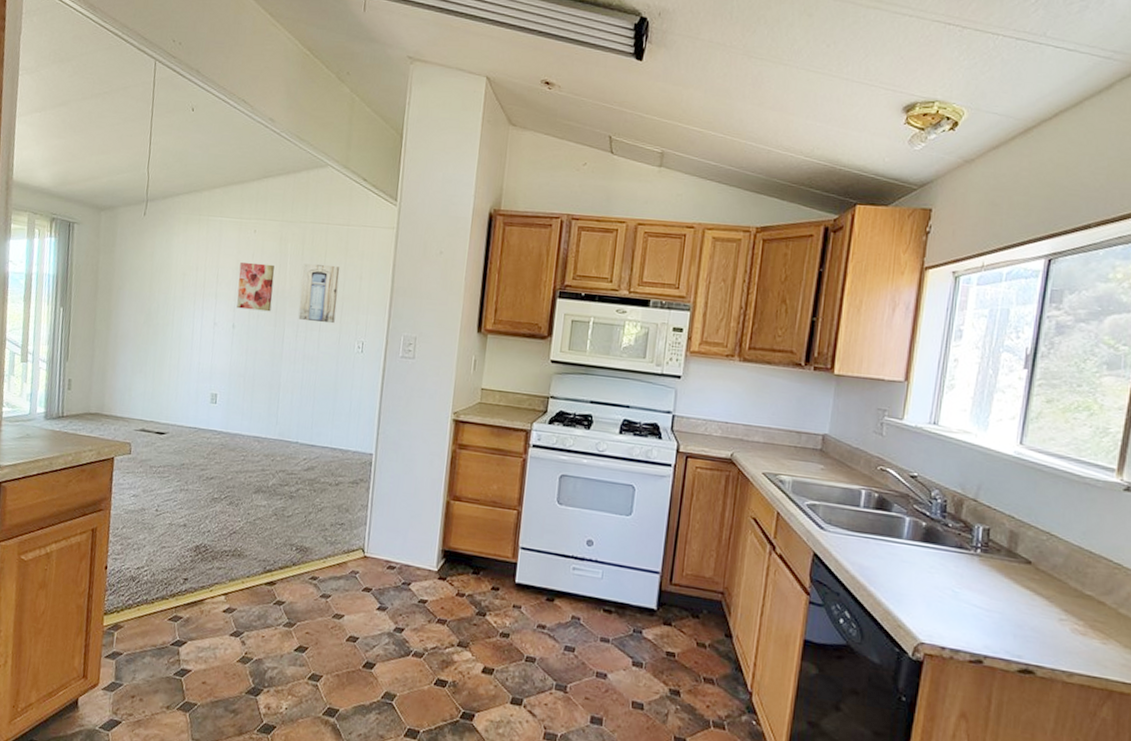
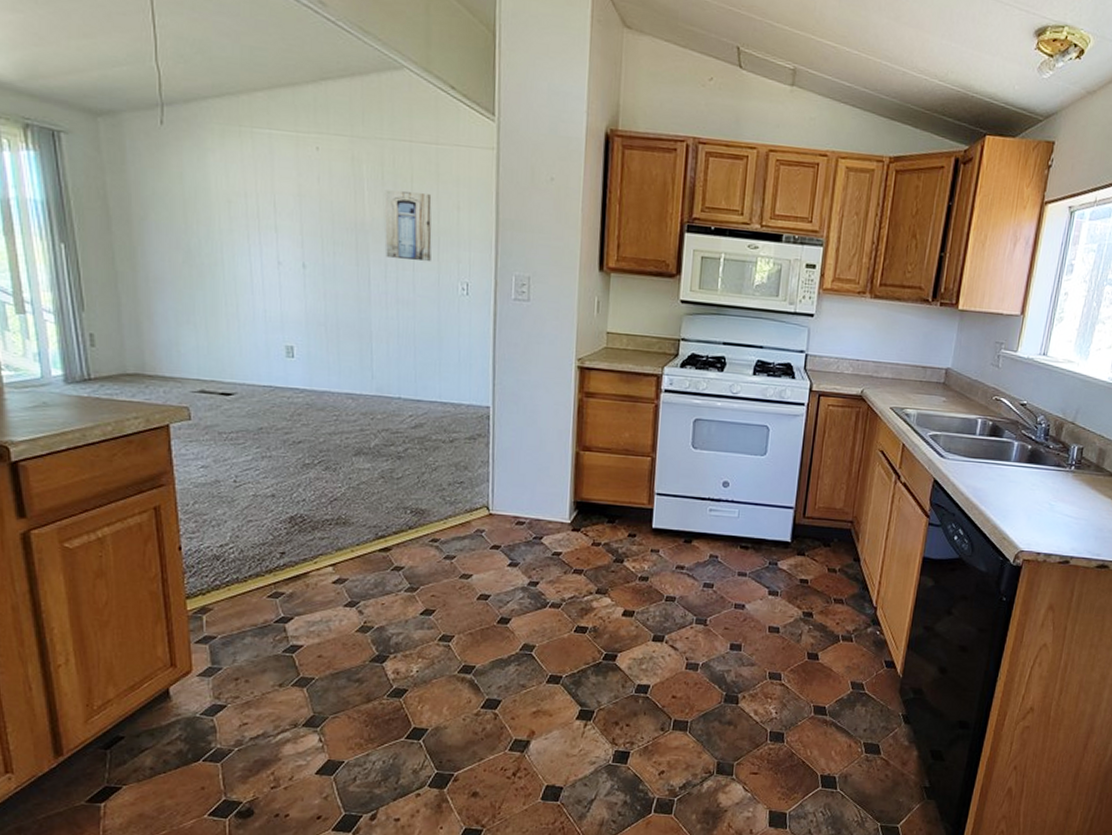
wall art: present [236,262,275,312] -> none [302,187,350,249]

